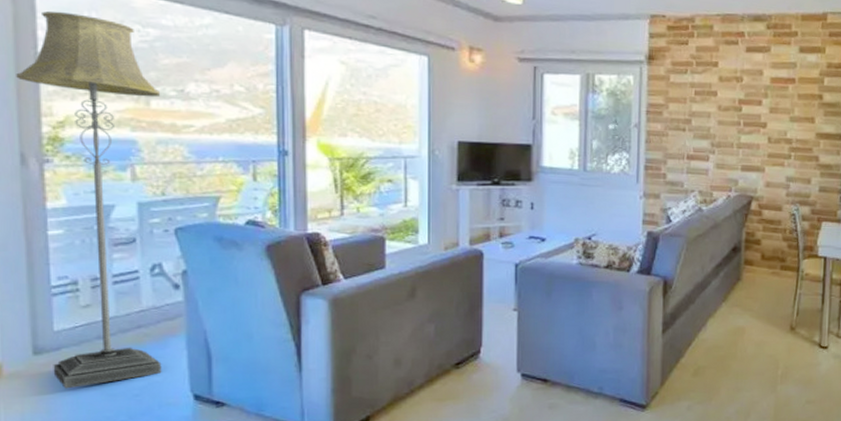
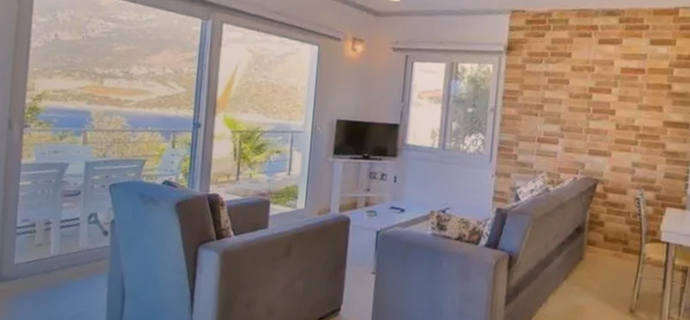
floor lamp: present [16,10,162,389] -> none [9,8,112,313]

